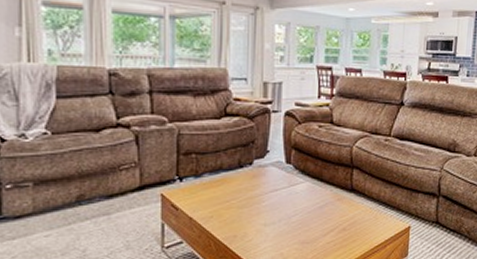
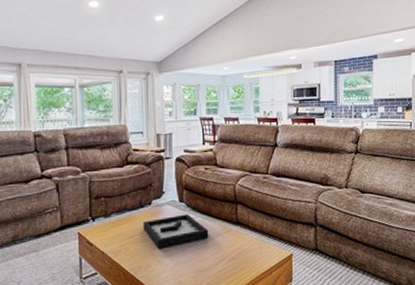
decorative tray: none [241,177,319,217] -> present [143,214,209,249]

